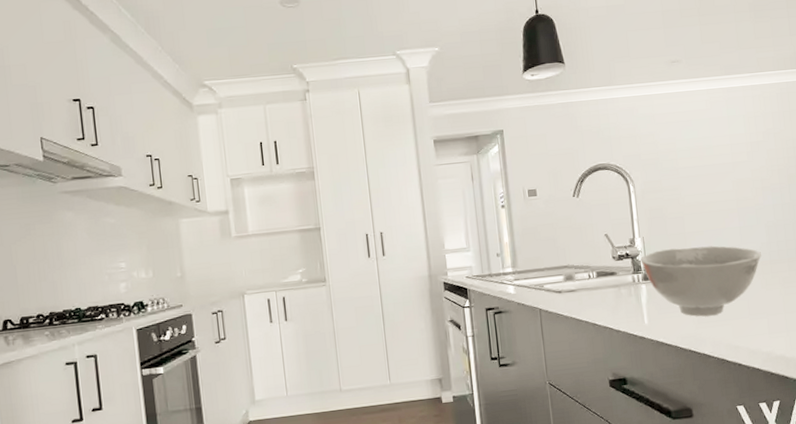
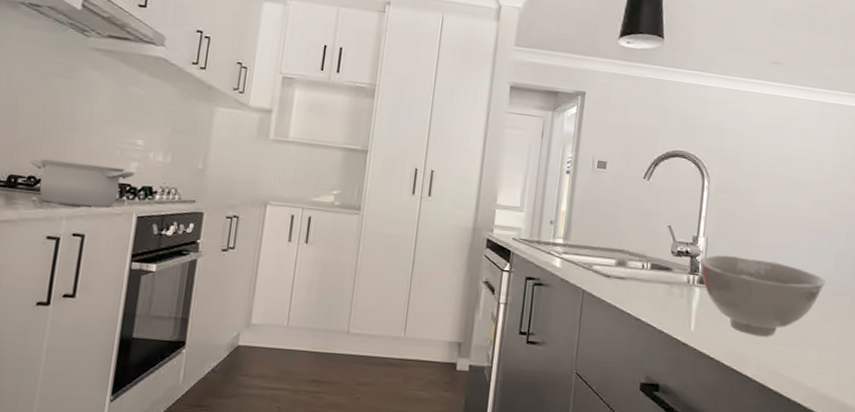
cooking pot: none [35,290,125,335] -> present [31,158,135,209]

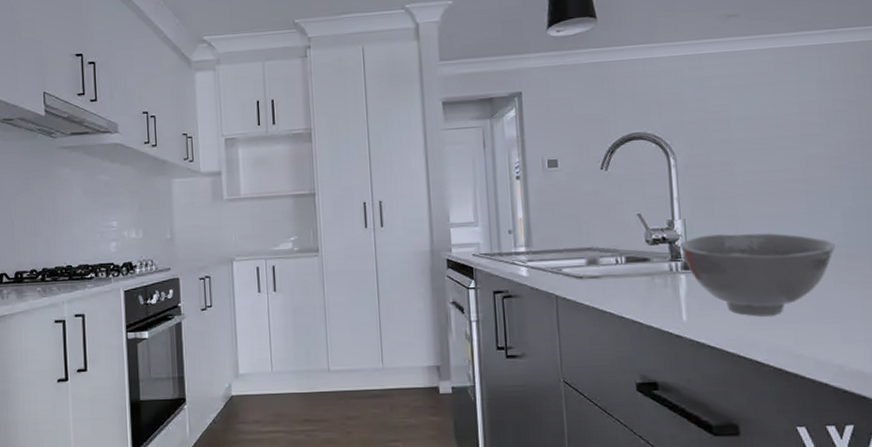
cooking pot: present [31,158,135,209] -> none [30,249,115,291]

